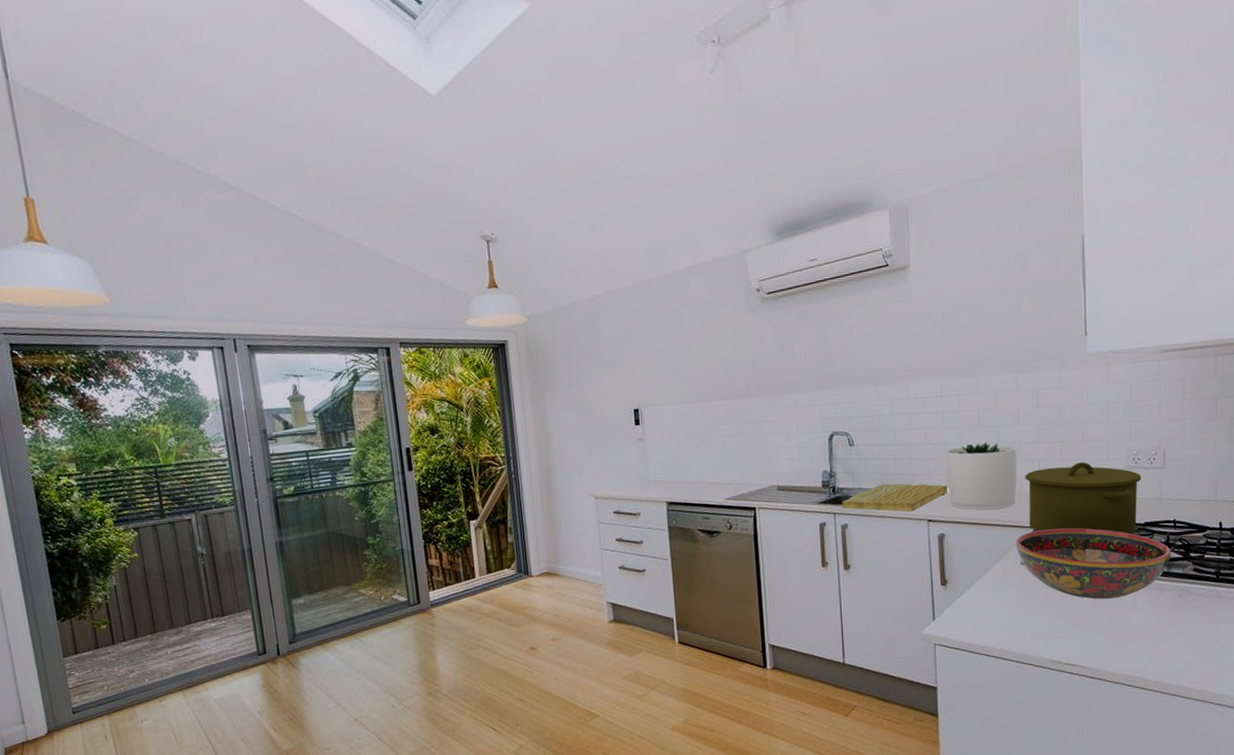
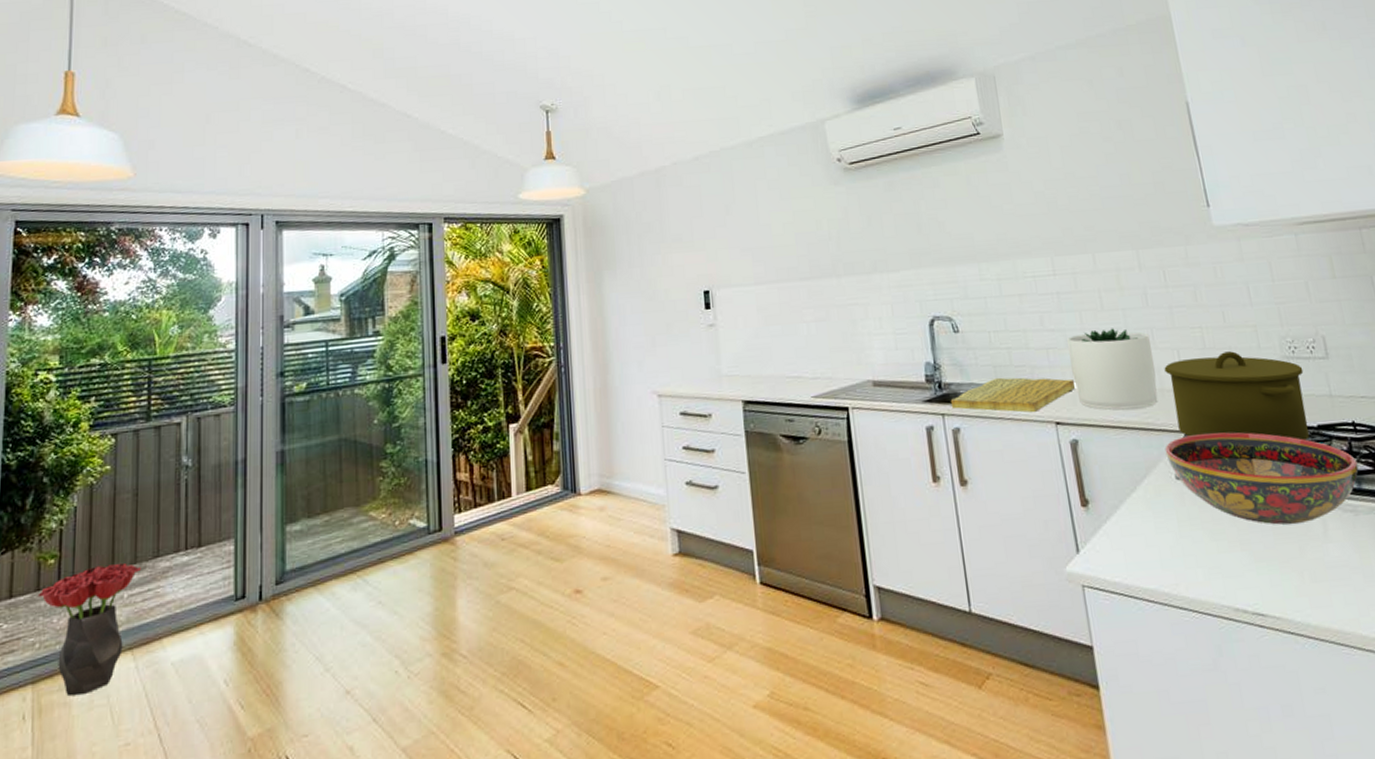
bouquet: none [98,628,178,722] -> present [37,563,141,695]

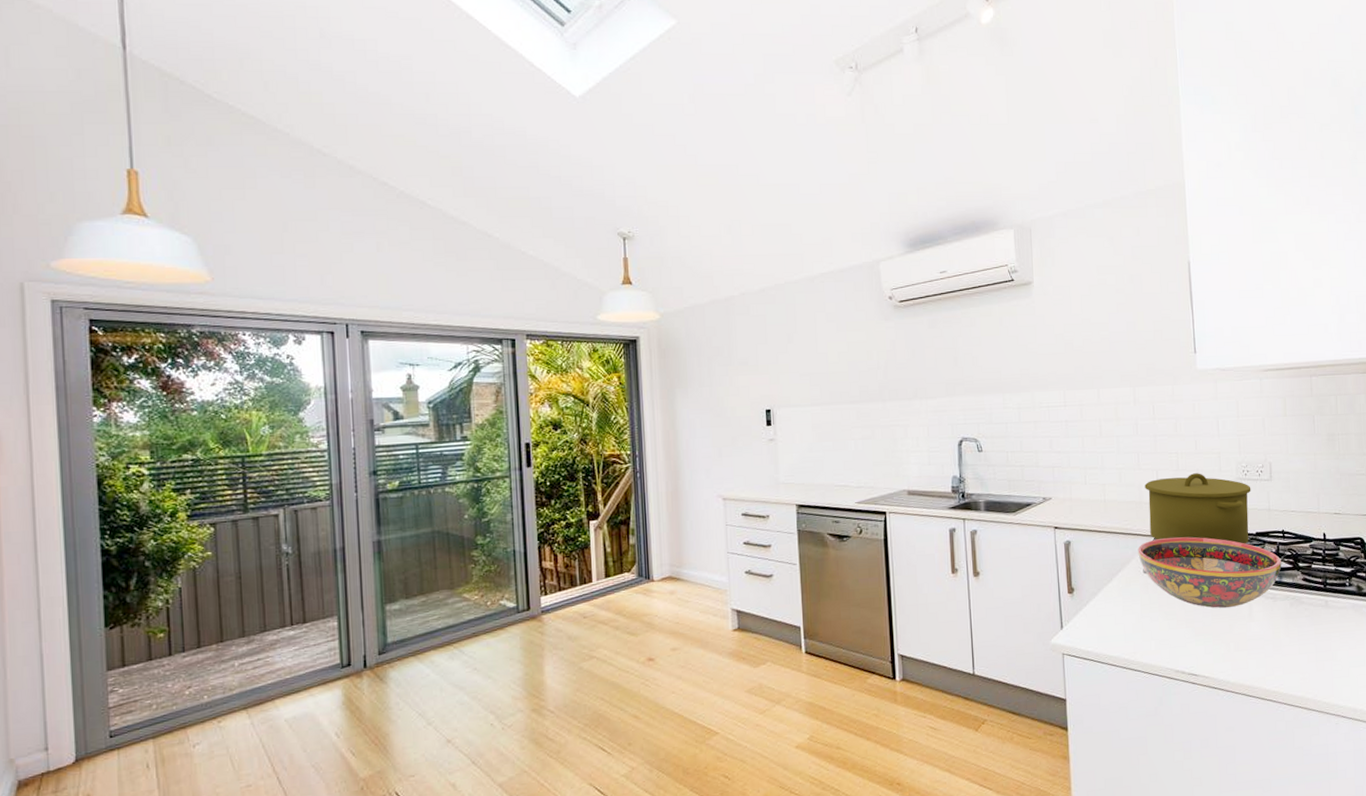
bouquet: present [37,563,141,695] -> none [150,636,249,747]
cutting board: present [950,377,1075,413] -> none [971,489,1072,519]
planter: present [1067,328,1158,411] -> none [1070,451,1138,518]

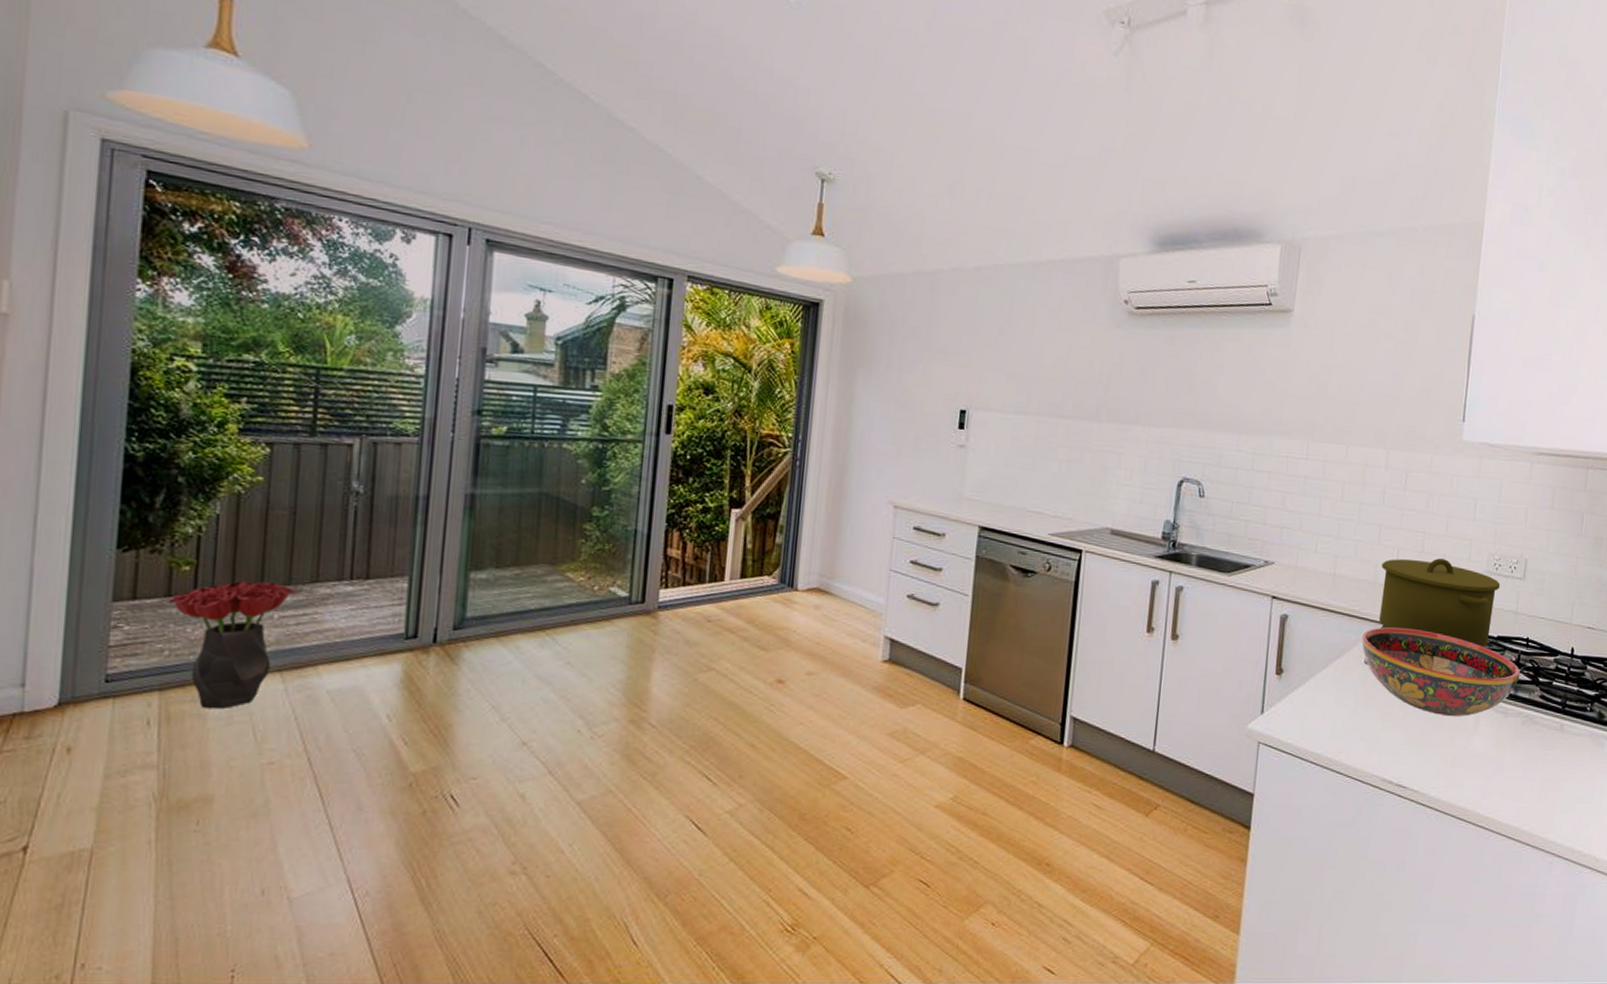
bouquet: none [150,636,249,747] -> present [168,581,296,708]

